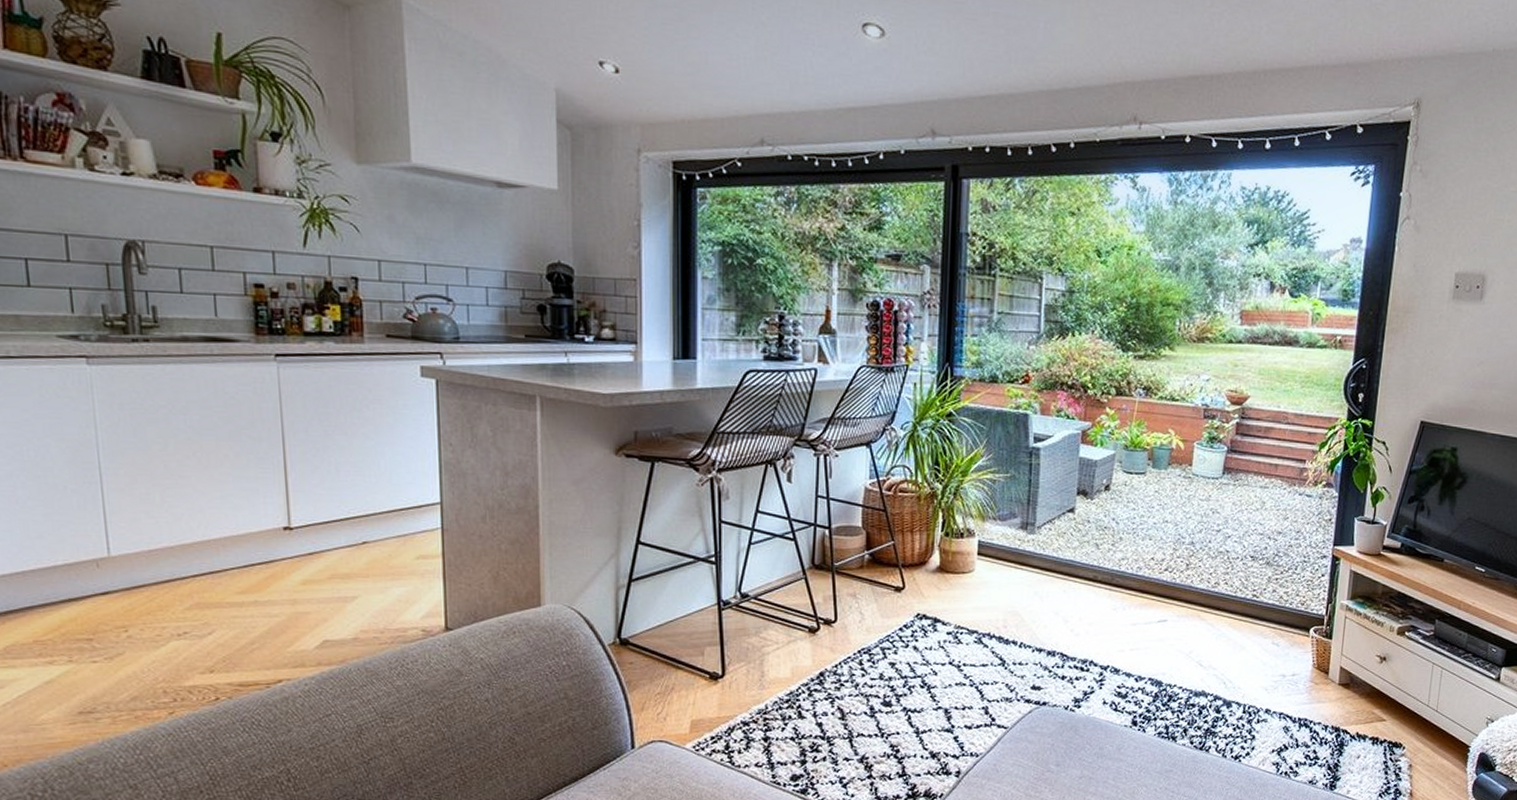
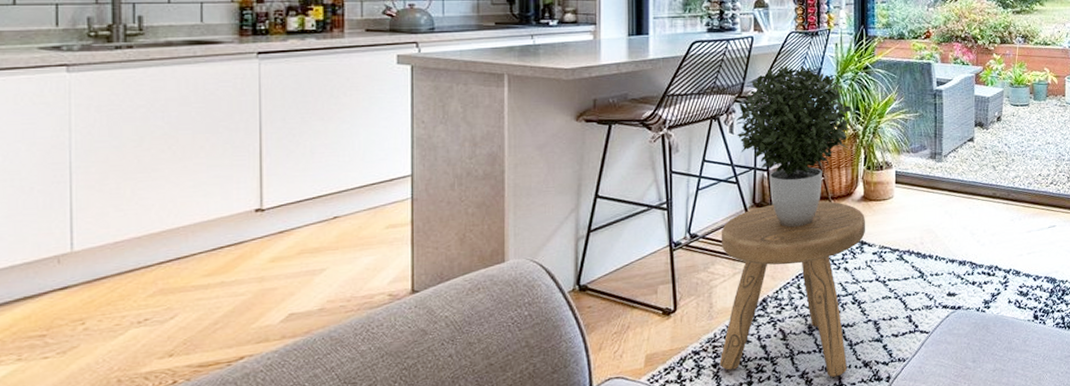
stool: none [770,567,941,765] -> present [719,200,866,377]
potted plant: none [795,406,930,596] -> present [736,65,852,228]

